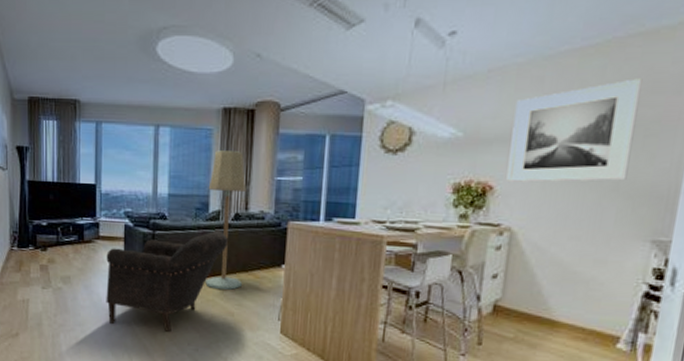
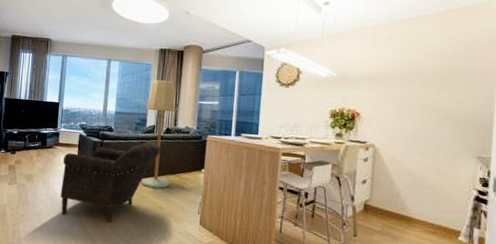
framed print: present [506,78,643,183] -> none [369,40,460,112]

